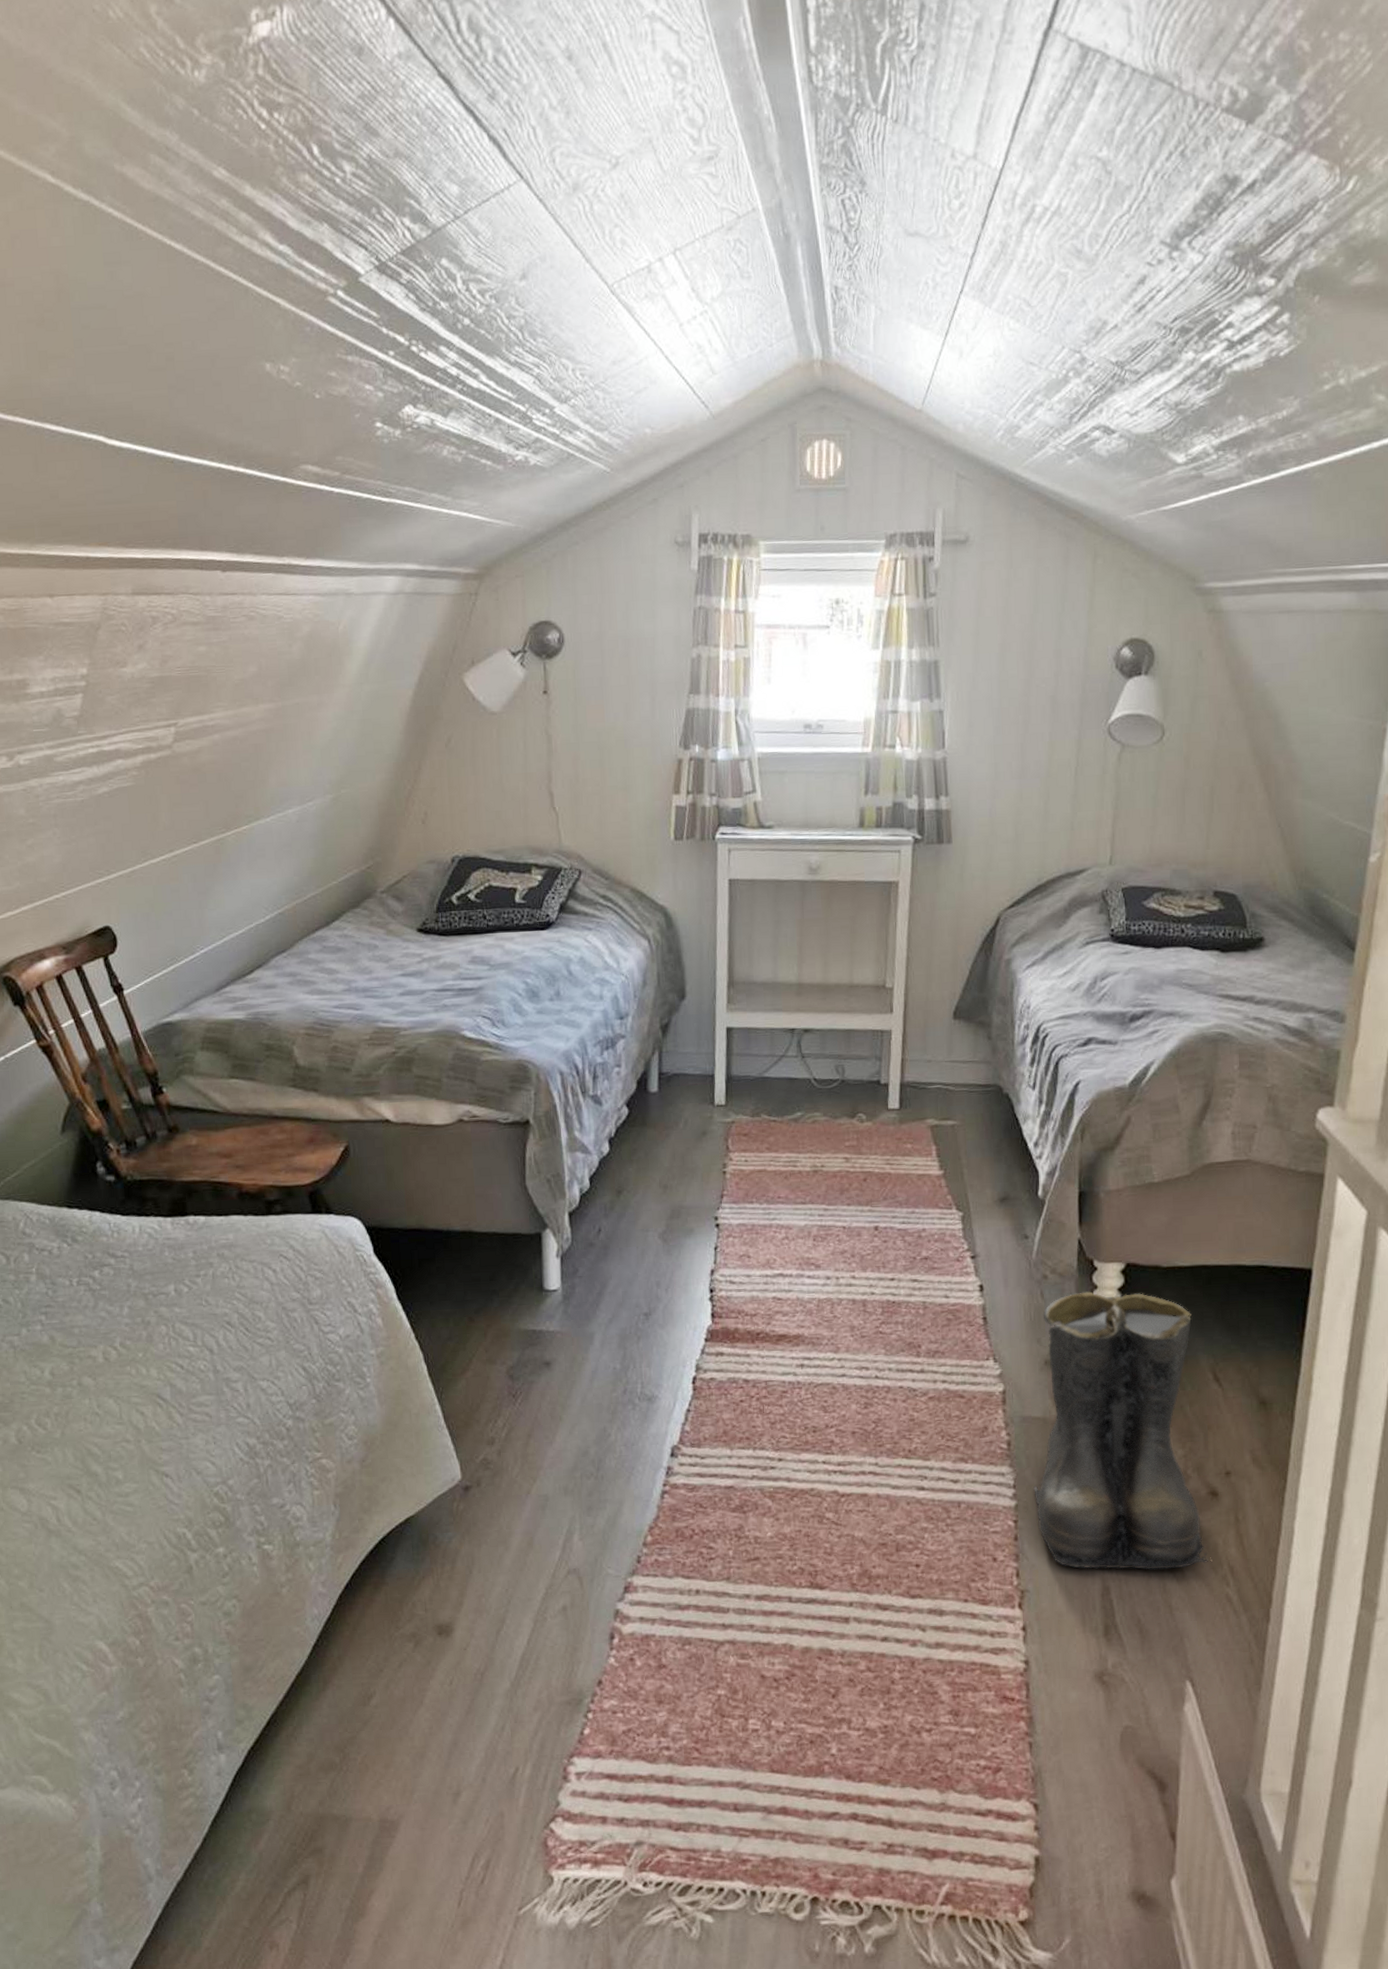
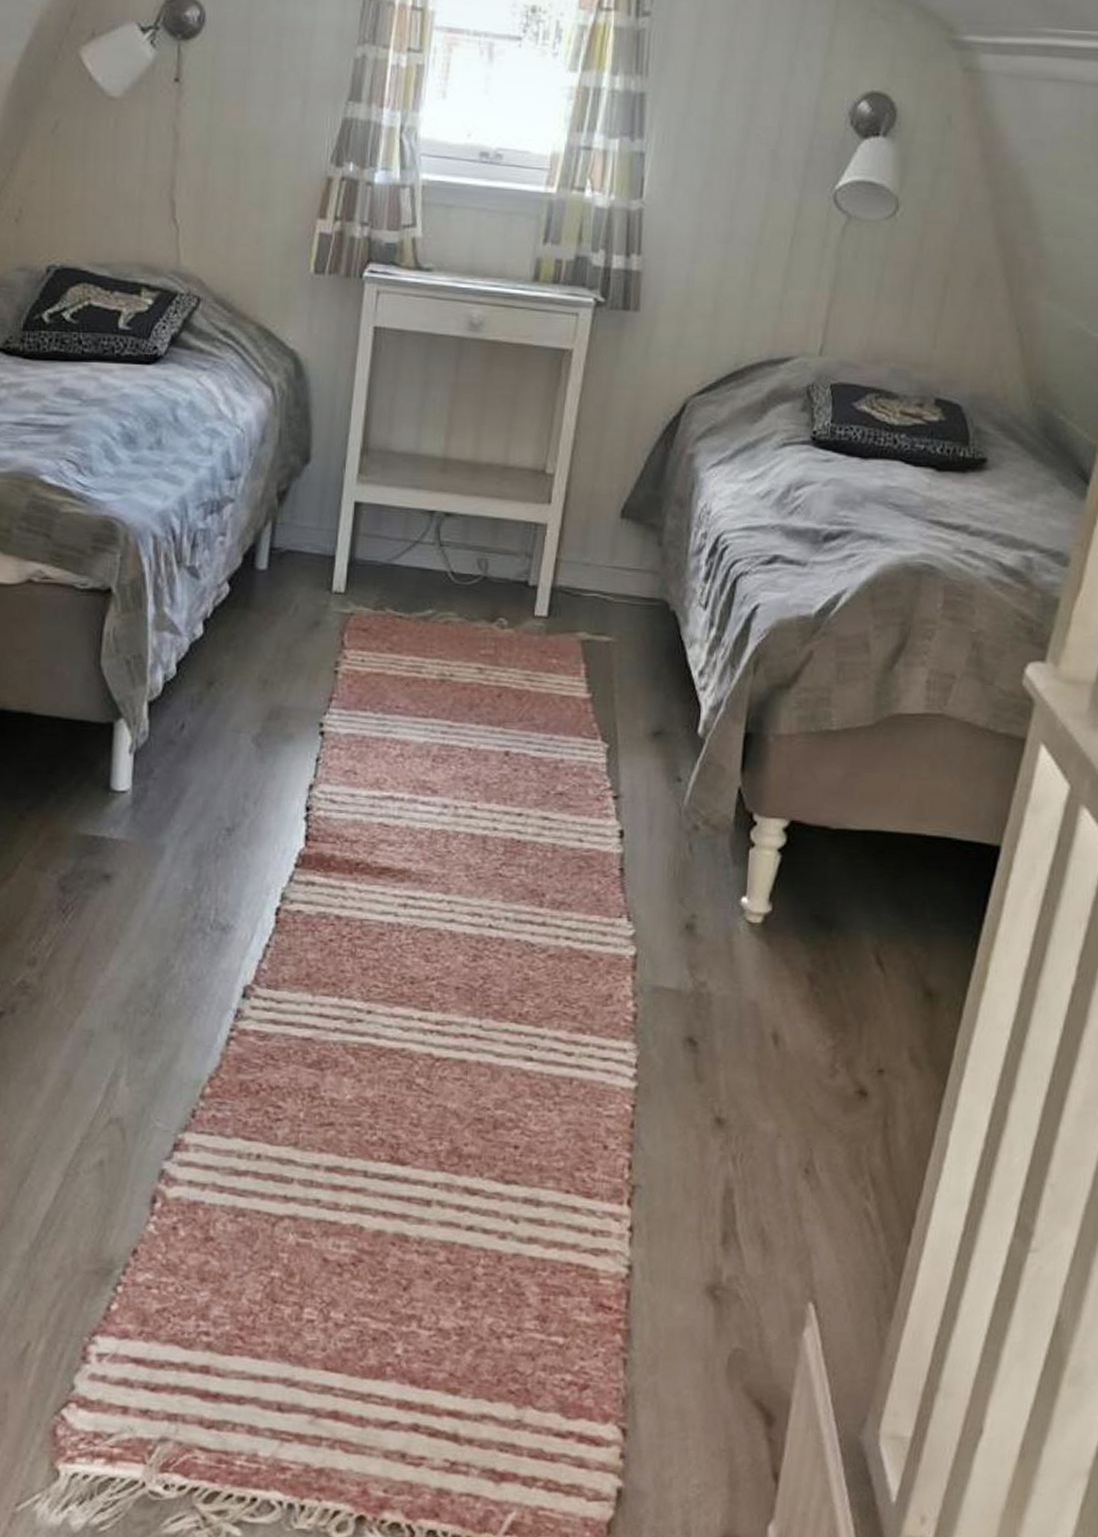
boots: present [1032,1291,1209,1570] -> none [657,849,859,1175]

